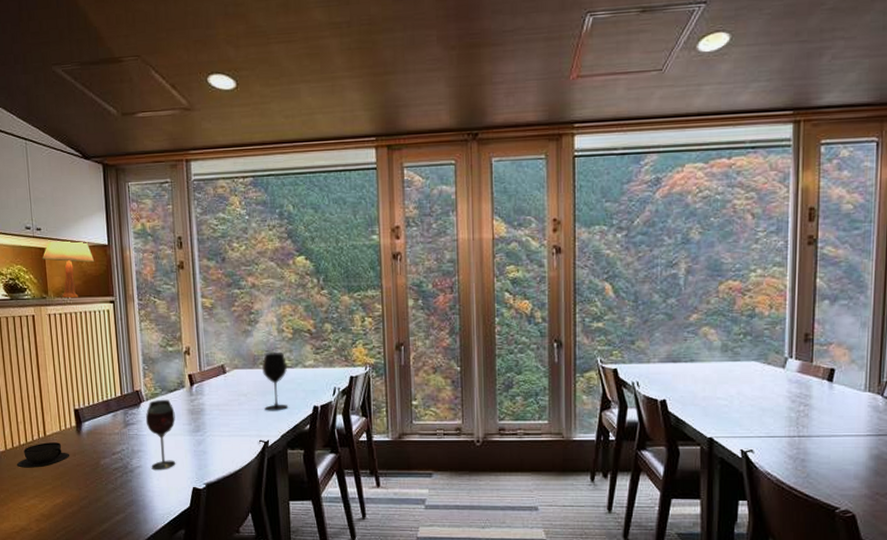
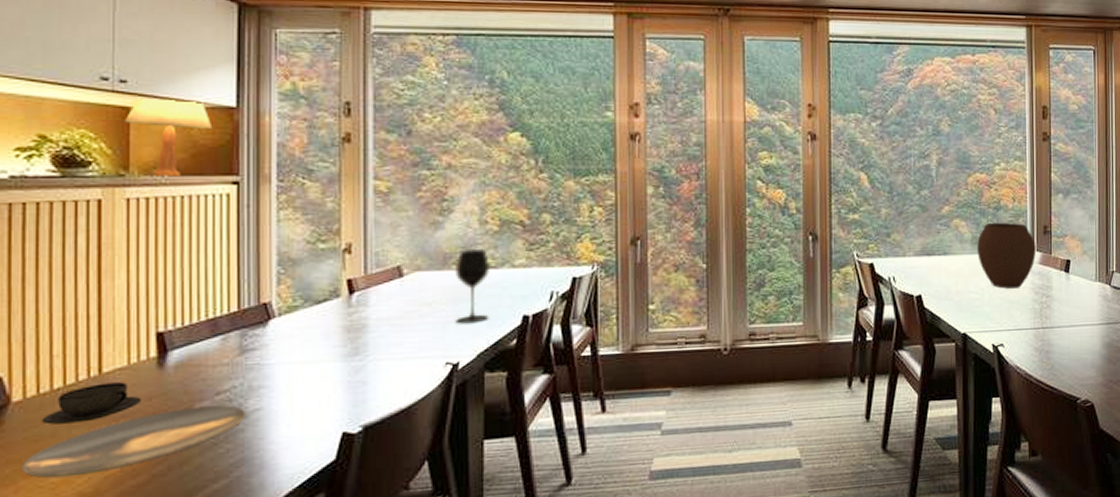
plate: none [8,462,132,503] -> present [20,405,246,479]
wineglass: present [145,399,176,469] -> none [275,313,322,412]
vase: none [727,330,794,396] -> present [977,222,1036,289]

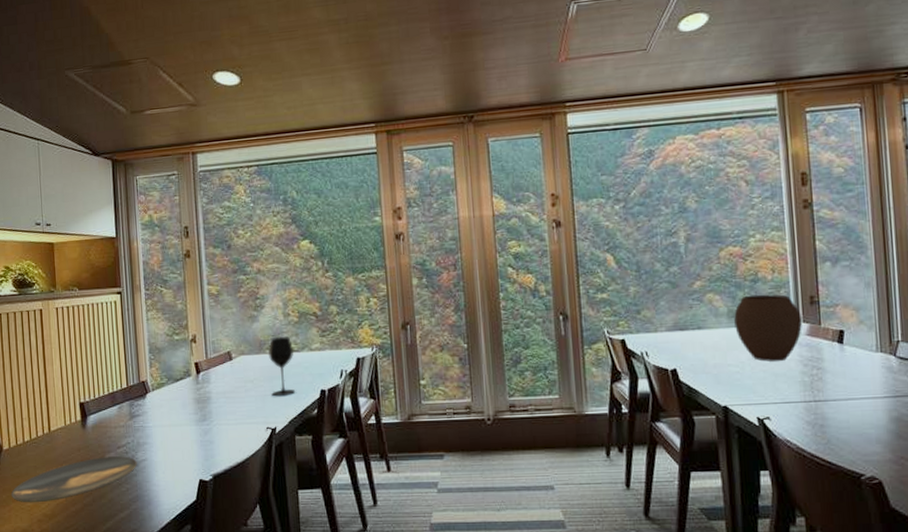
teacup: present [41,382,142,425] -> none [20,438,75,466]
table lamp: present [124,98,213,177] -> none [51,235,103,291]

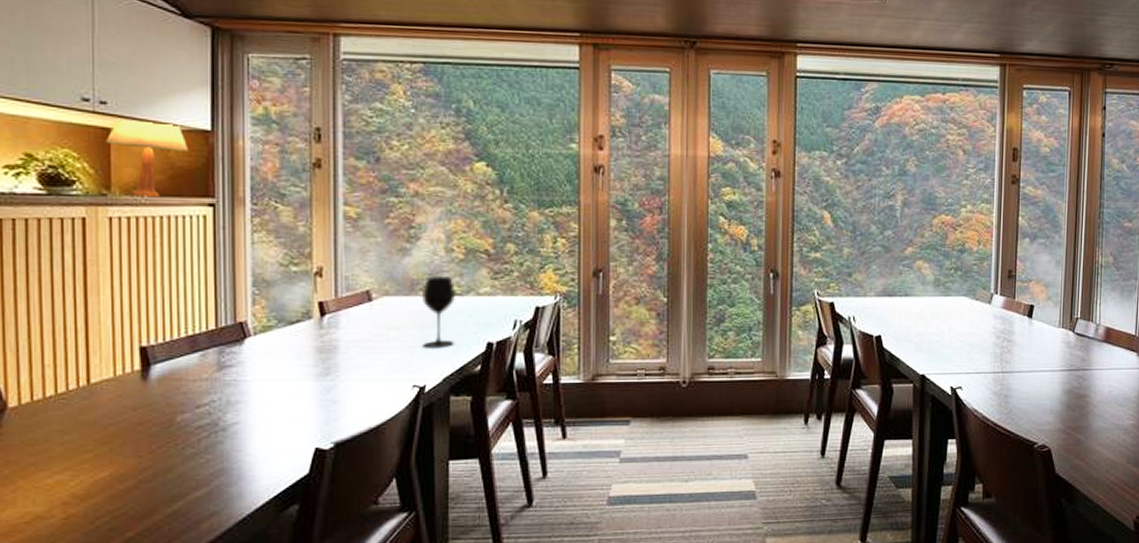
plate: present [11,456,137,503] -> none [18,418,225,480]
table lamp: none [51,235,103,291] -> present [105,119,189,198]
vase: present [734,294,802,362] -> none [939,265,999,332]

